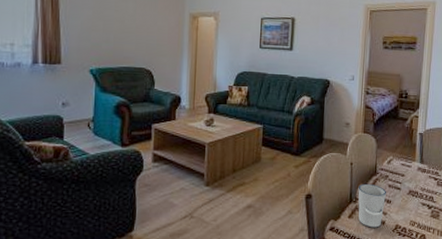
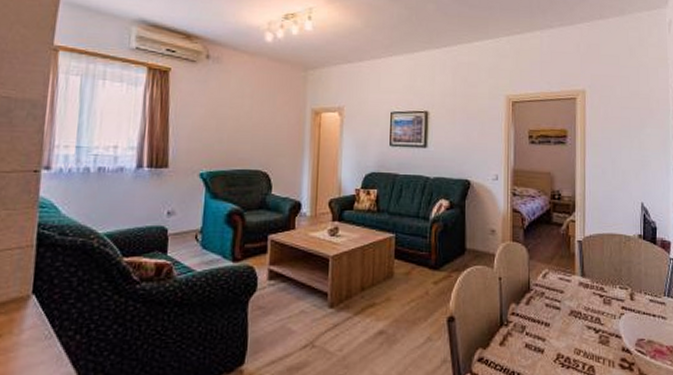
cup: present [358,183,386,228] -> none [509,302,543,358]

